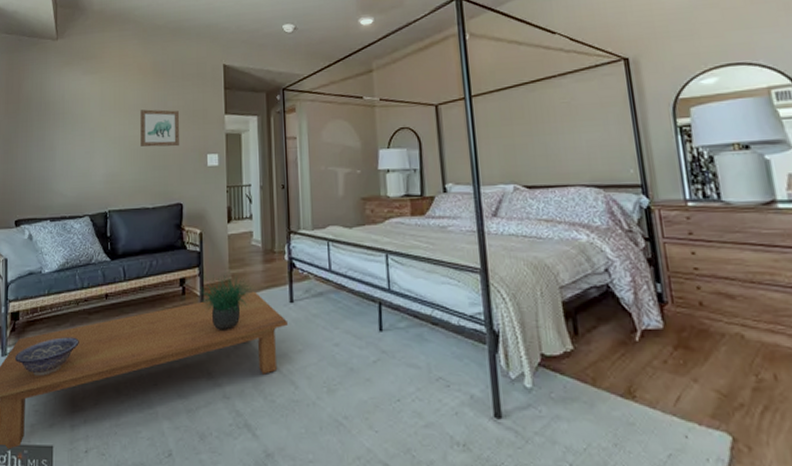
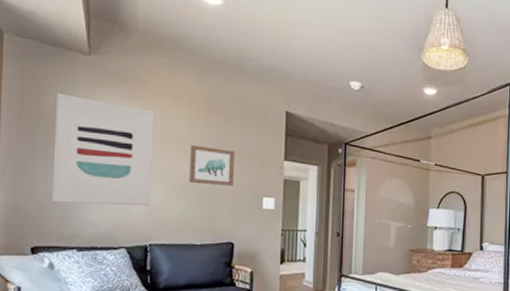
wall art: none [30,77,109,177] -> present [51,93,155,207]

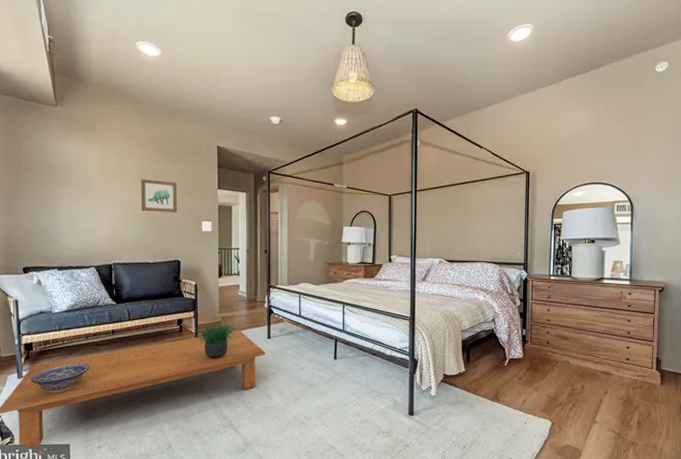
wall art: present [51,93,155,207] -> none [33,140,112,232]

